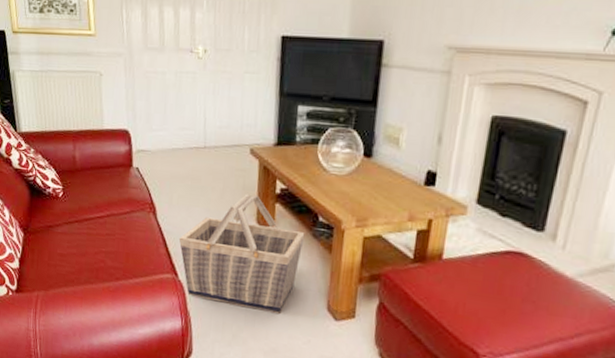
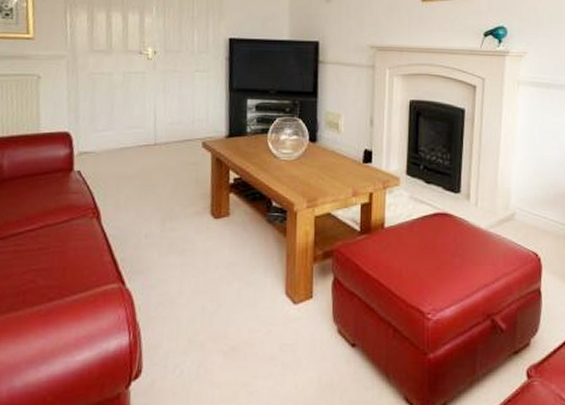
basket: present [178,193,305,314] -> none [126,187,260,307]

